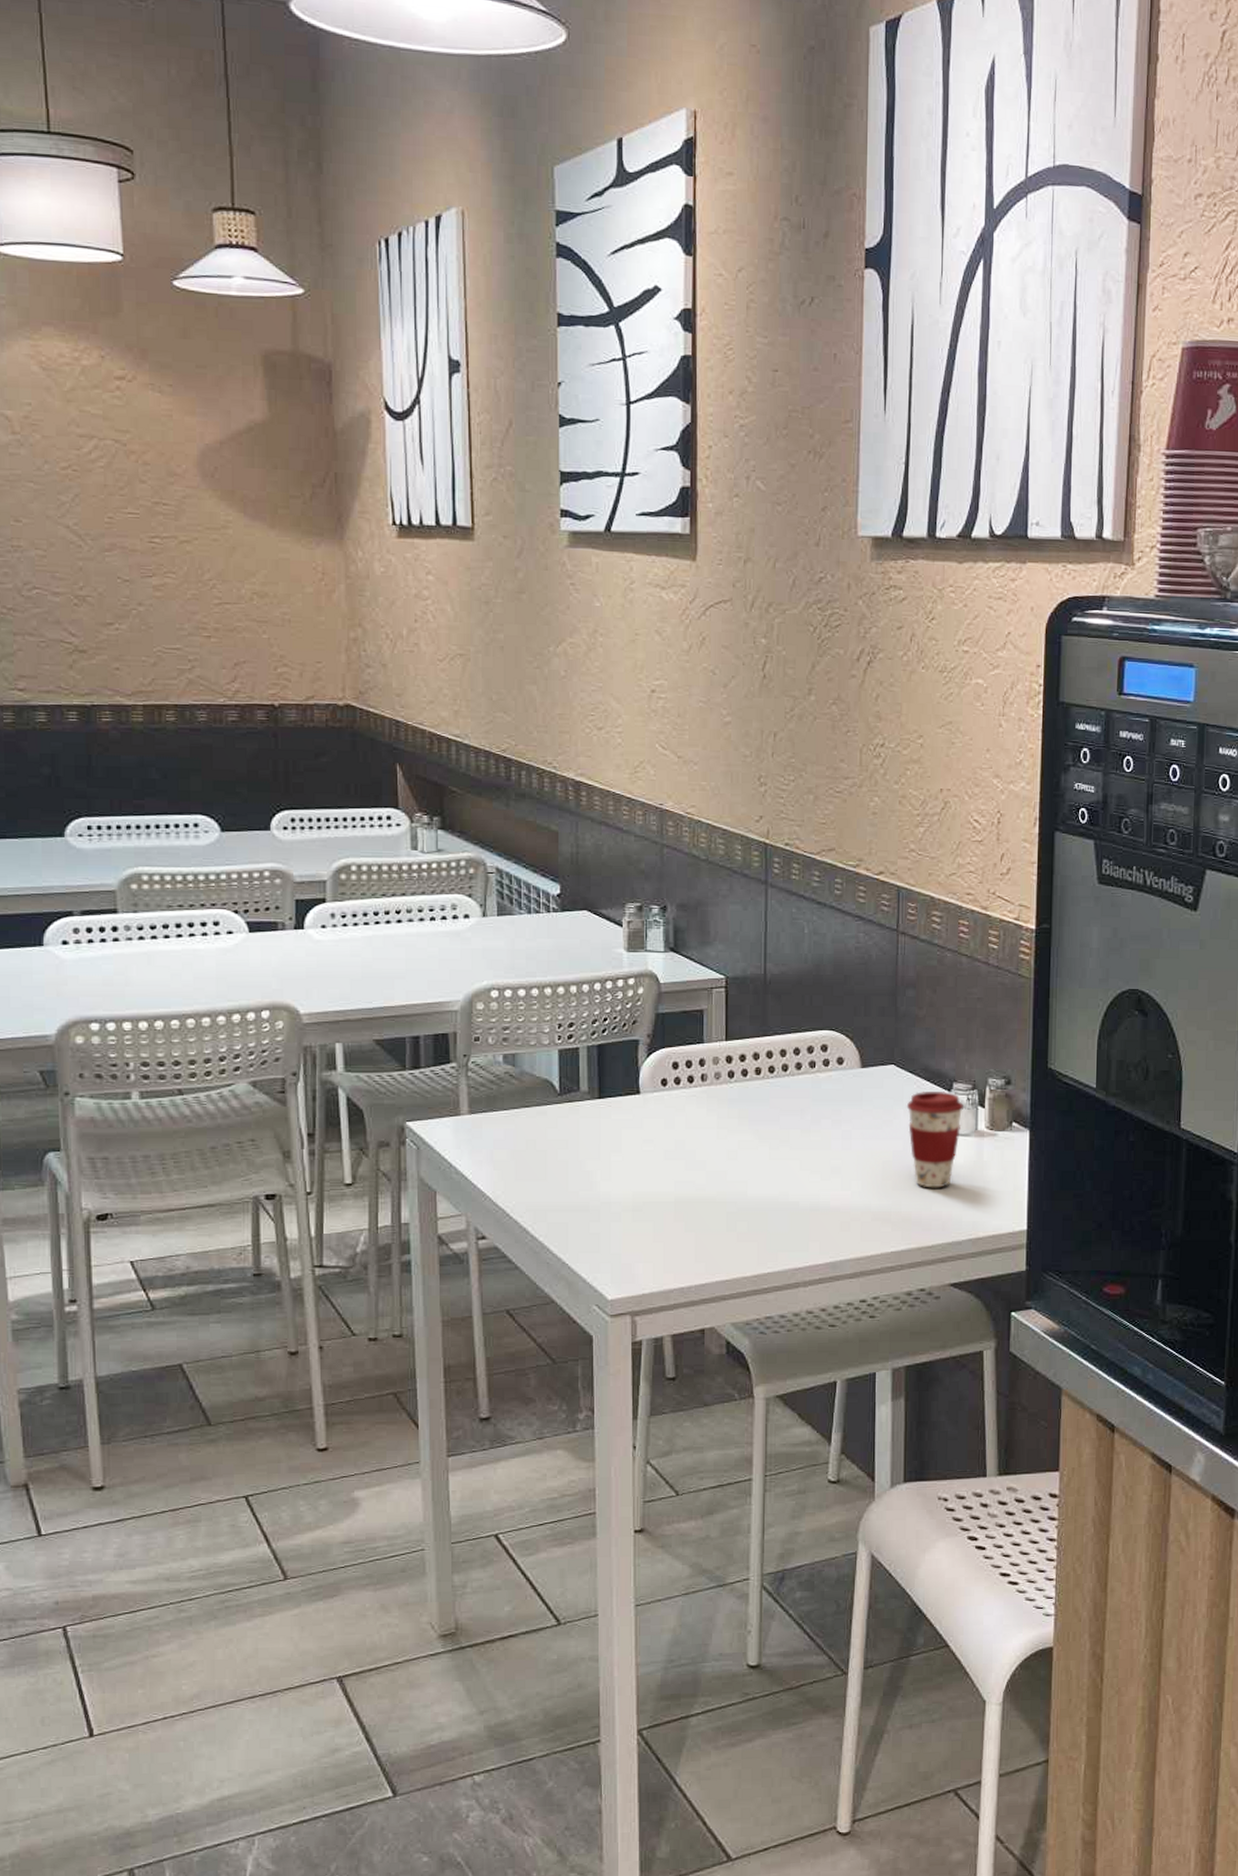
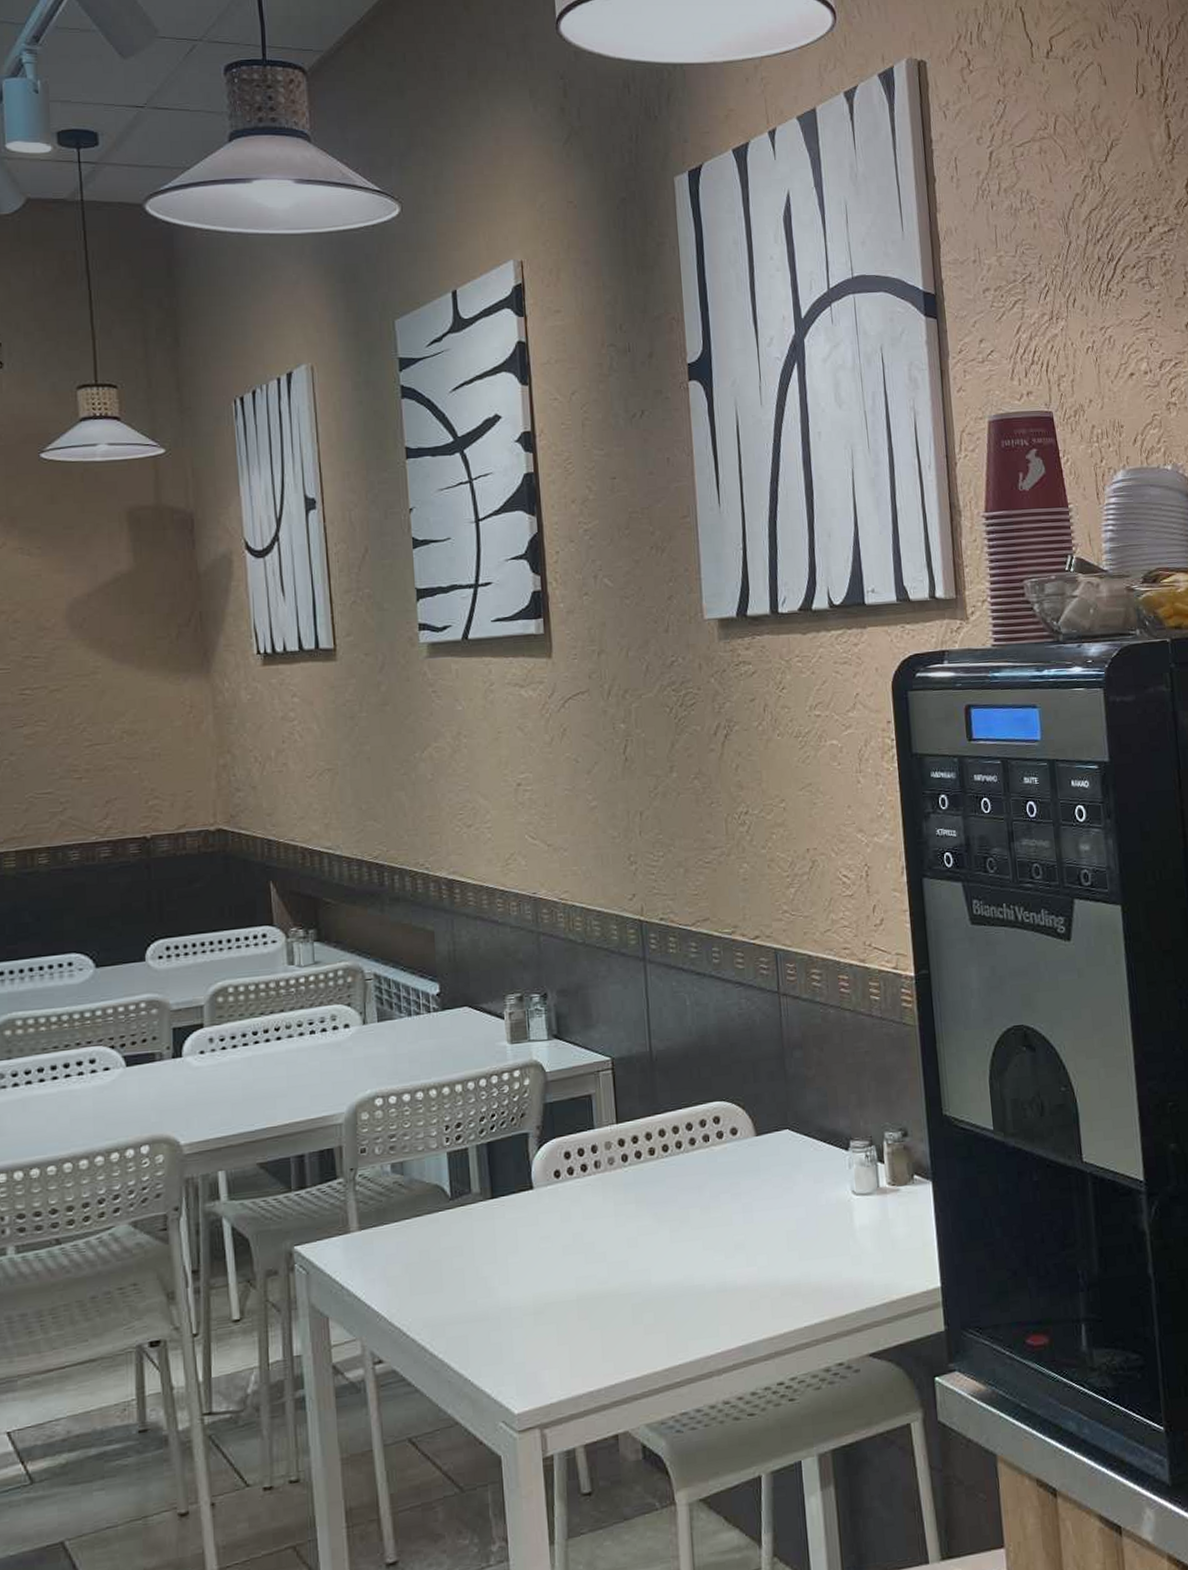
coffee cup: present [906,1092,965,1188] -> none [805,1151,864,1254]

